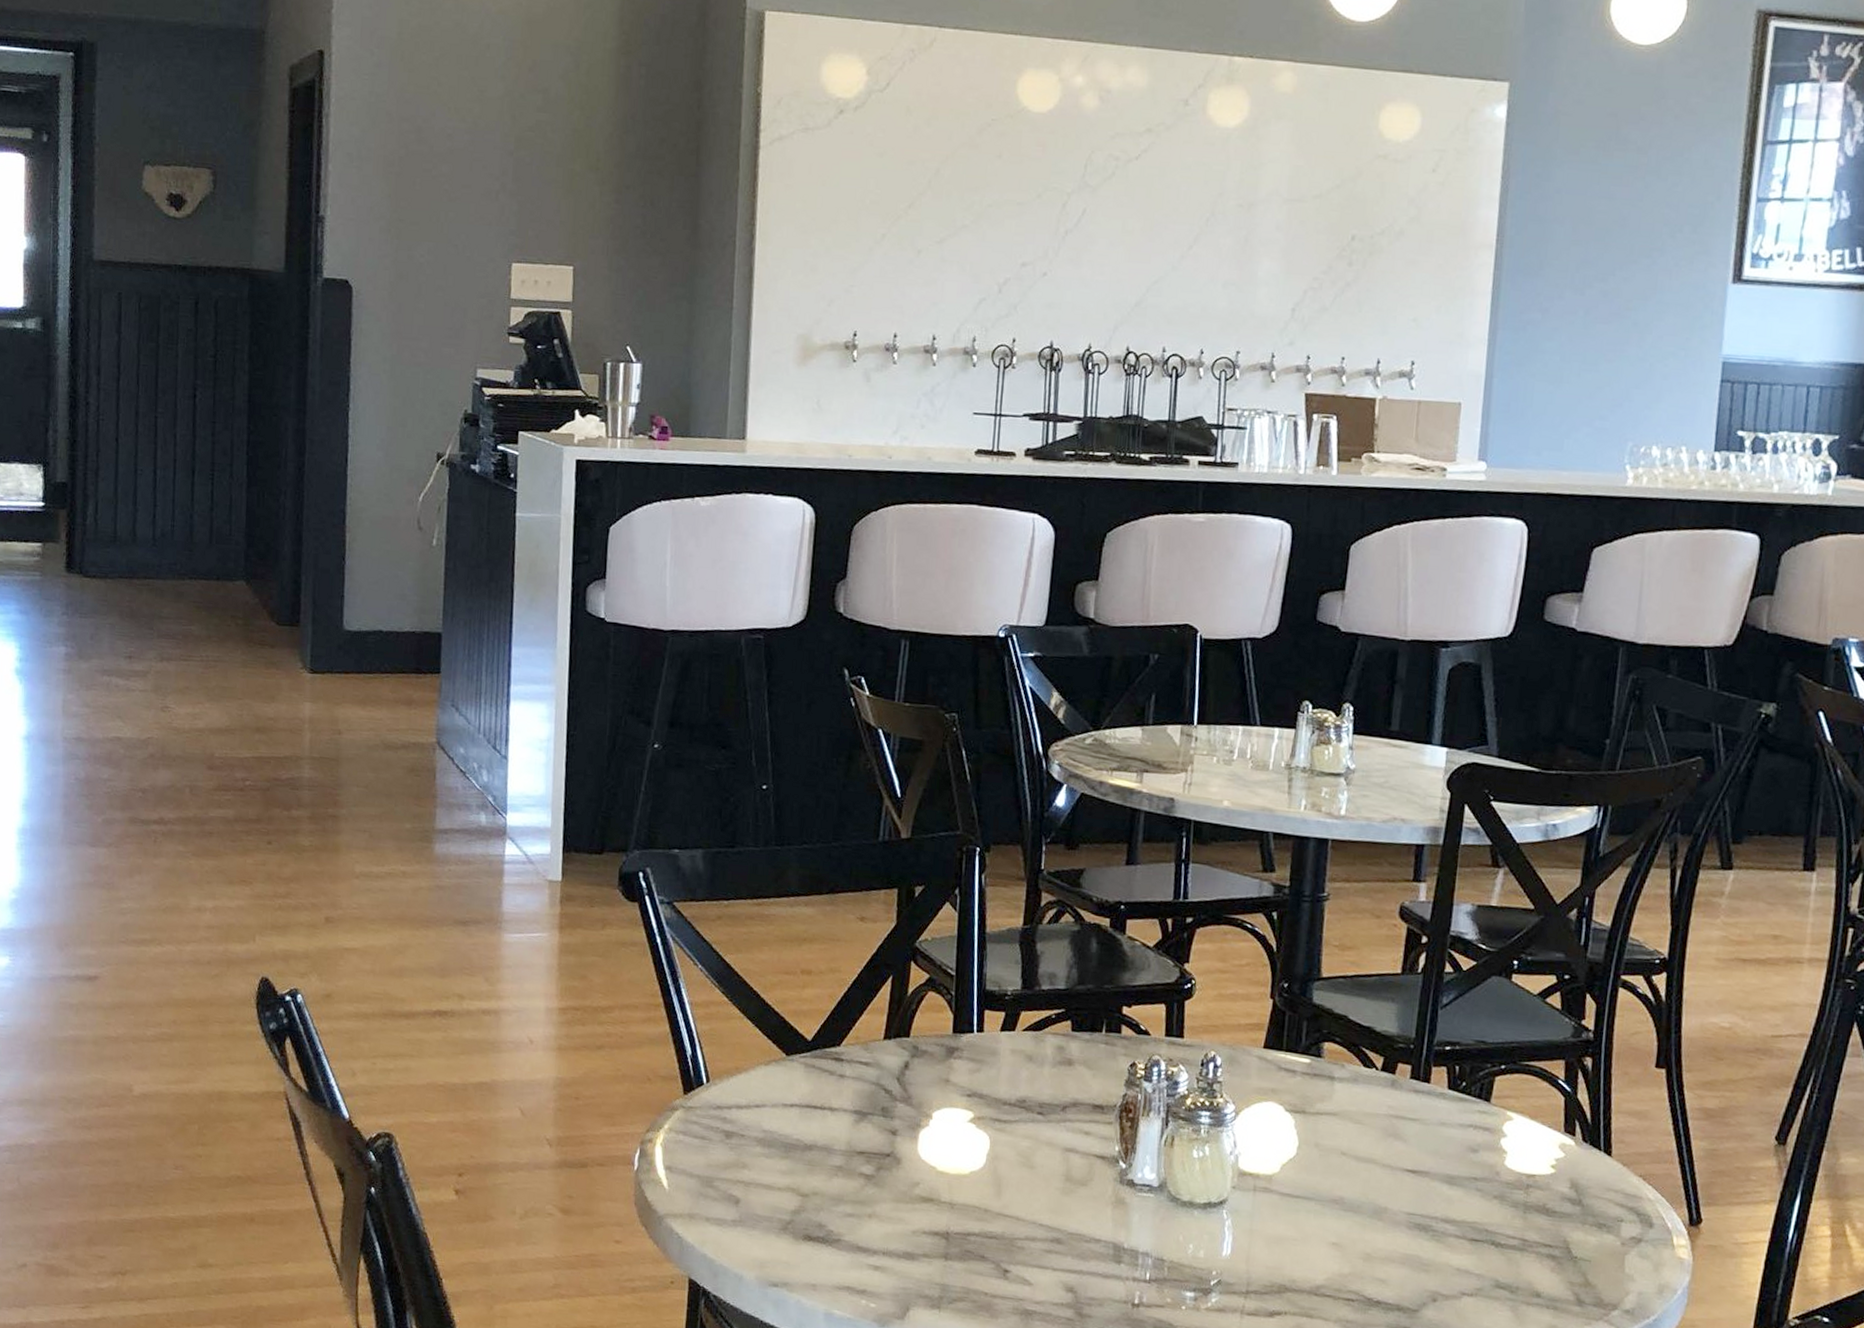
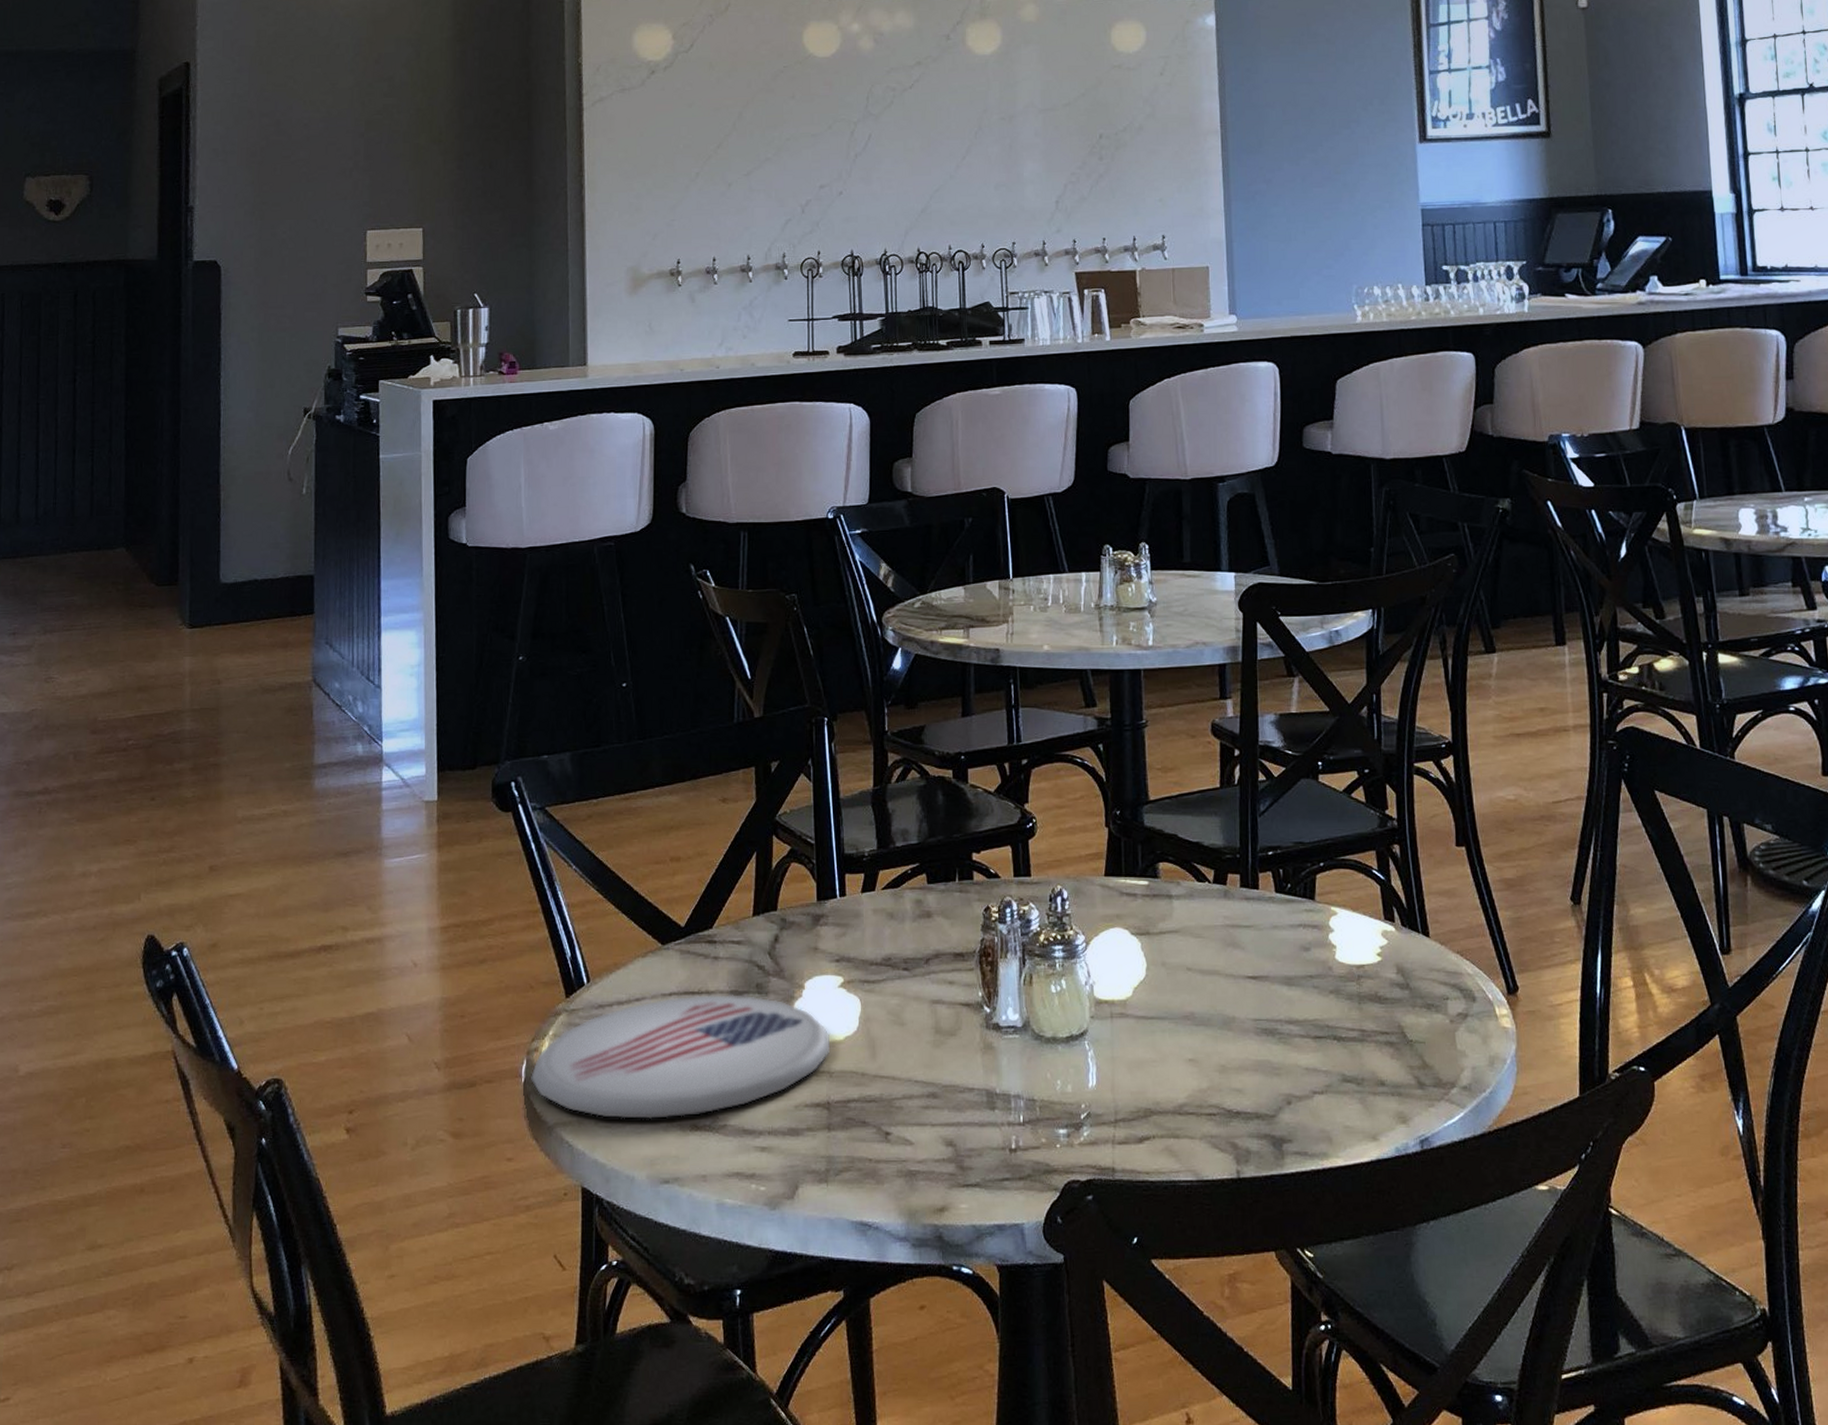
plate: none [643,1108,954,1226] -> present [531,995,831,1120]

